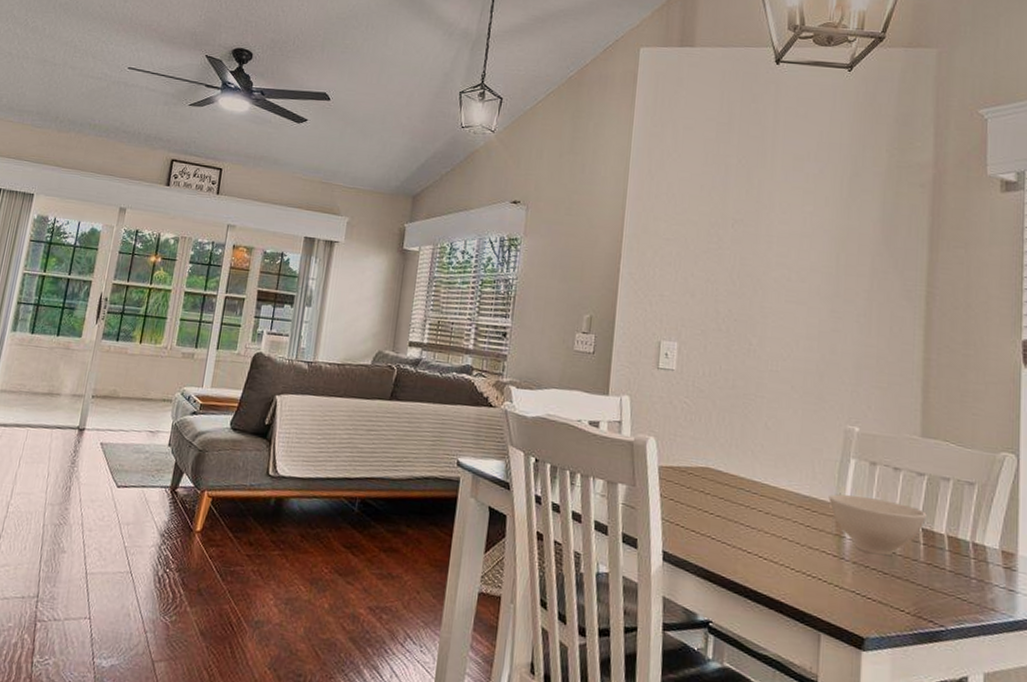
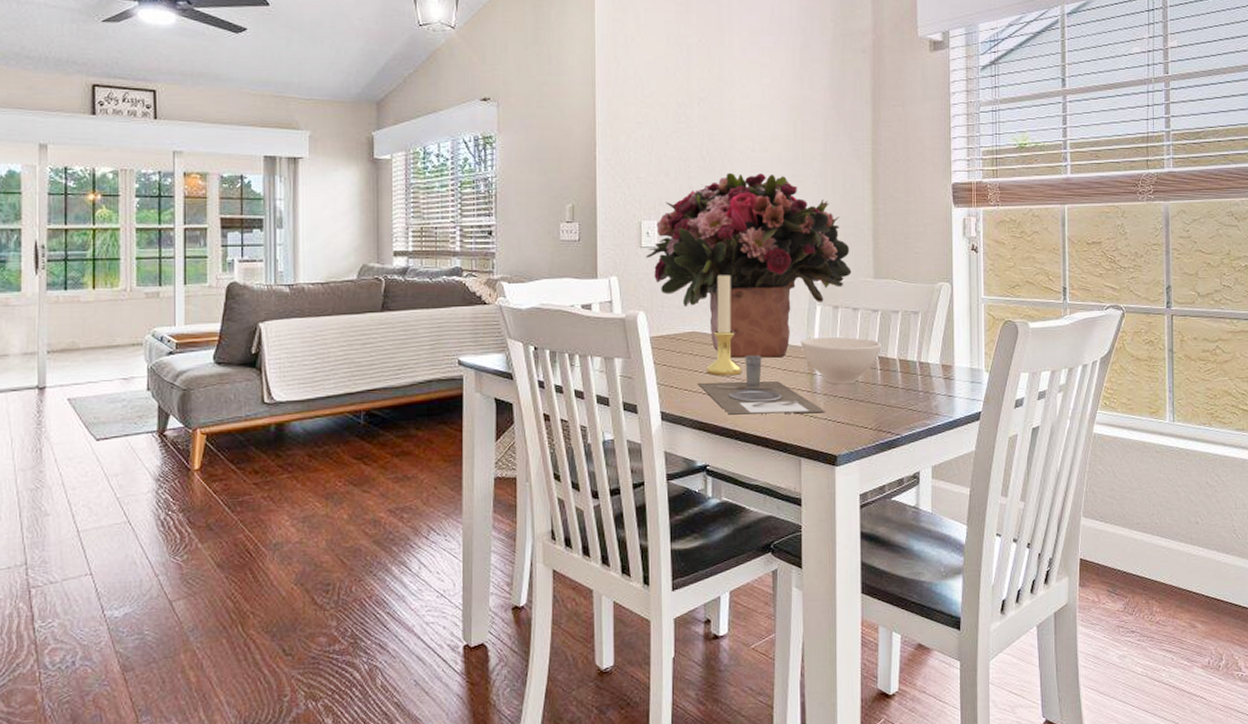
bouquet: none [662,300,895,512] -> present [646,172,852,359]
place setting: none [707,502,854,583] -> present [698,354,826,415]
candle holder: none [717,407,759,525] -> present [706,272,742,376]

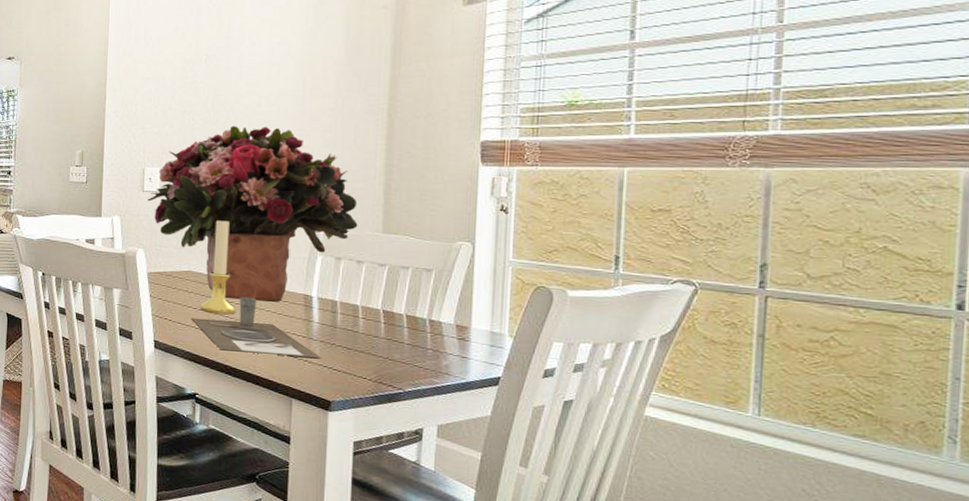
bowl: present [800,336,882,385] -> none [298,286,387,335]

